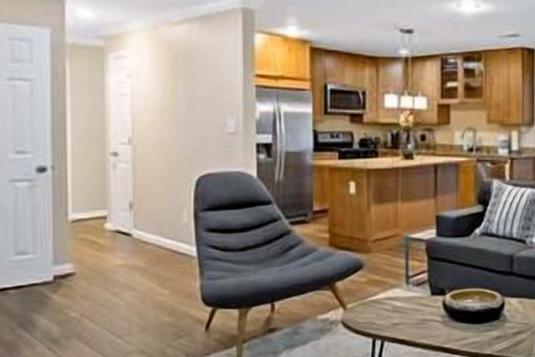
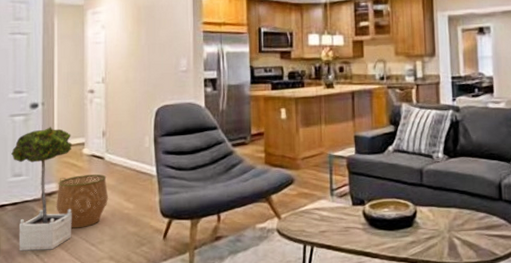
potted tree: none [13,196,92,343] -> present [11,127,72,251]
basket: none [71,254,138,317] -> present [56,174,109,229]

